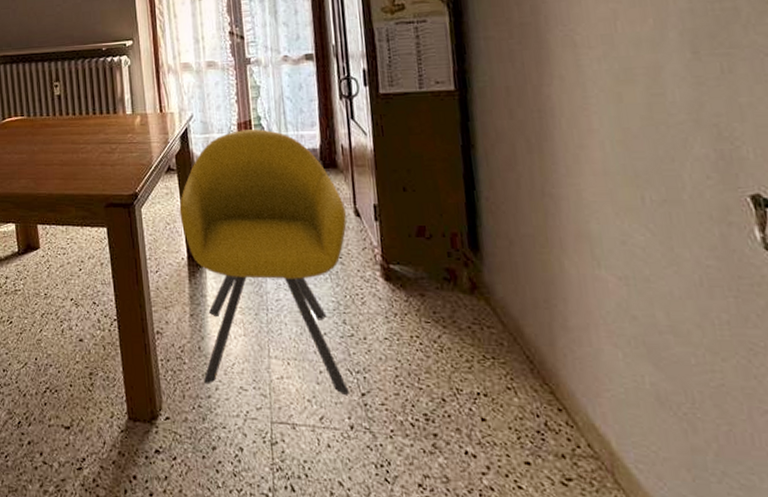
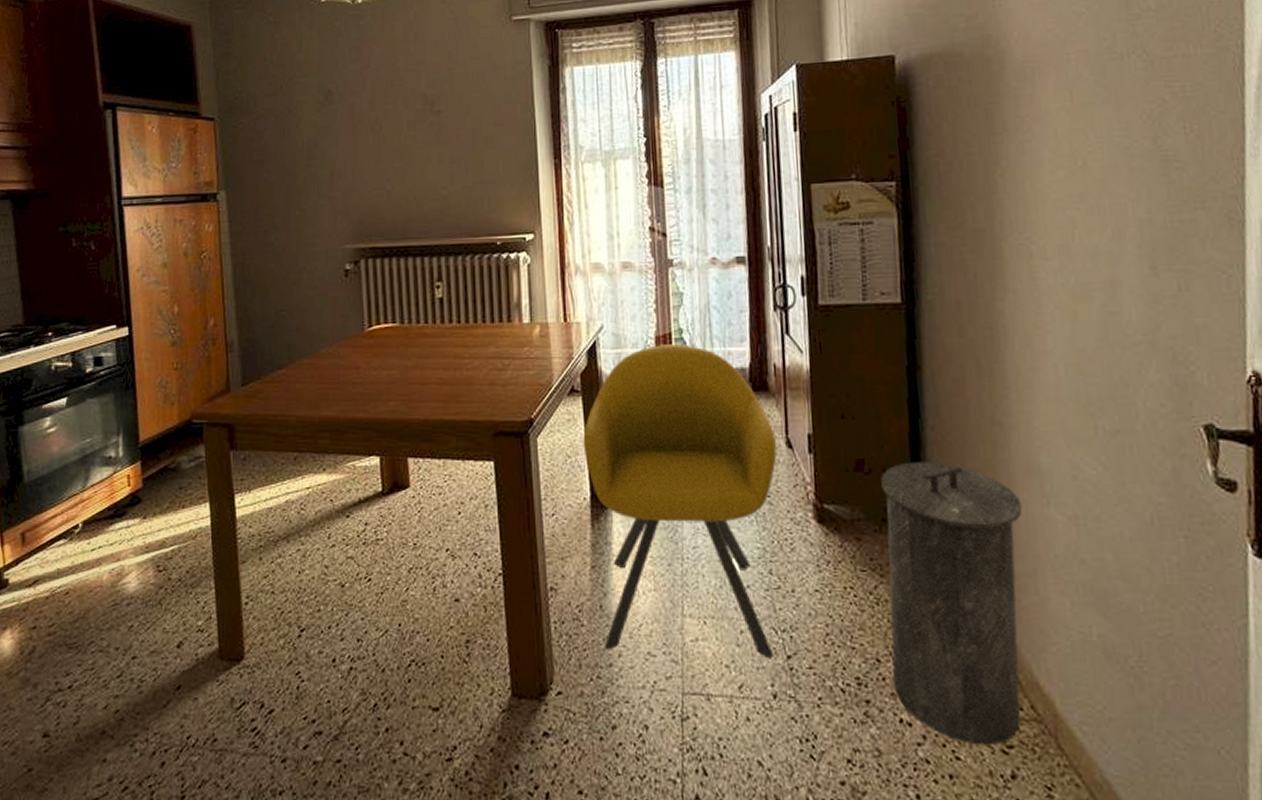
trash bin: none [441,228,578,478] -> present [881,462,1023,746]

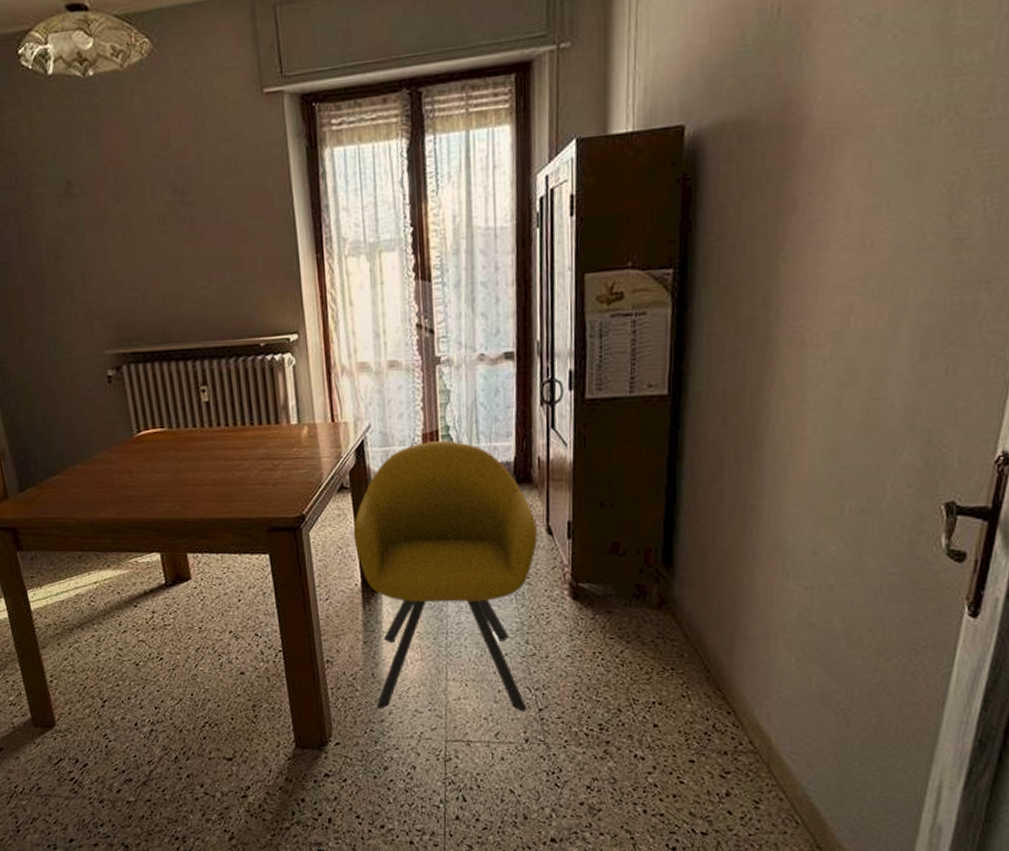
trash bin: present [881,462,1023,746] -> none [630,543,763,772]

